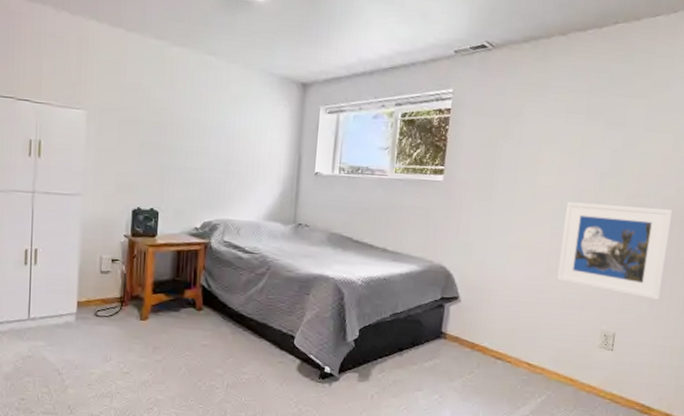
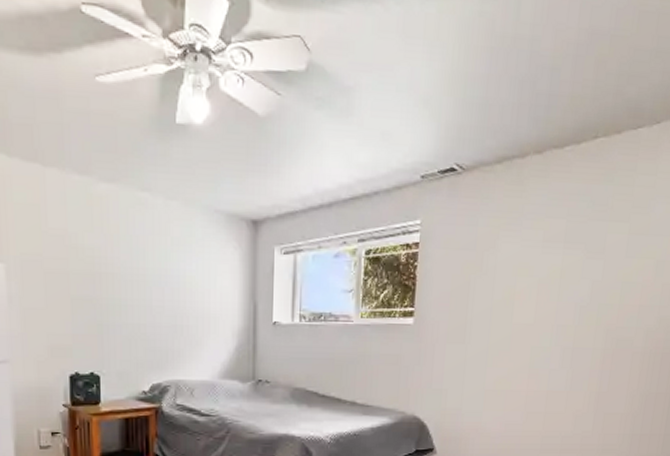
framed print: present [557,202,674,301] -> none [535,339,655,439]

